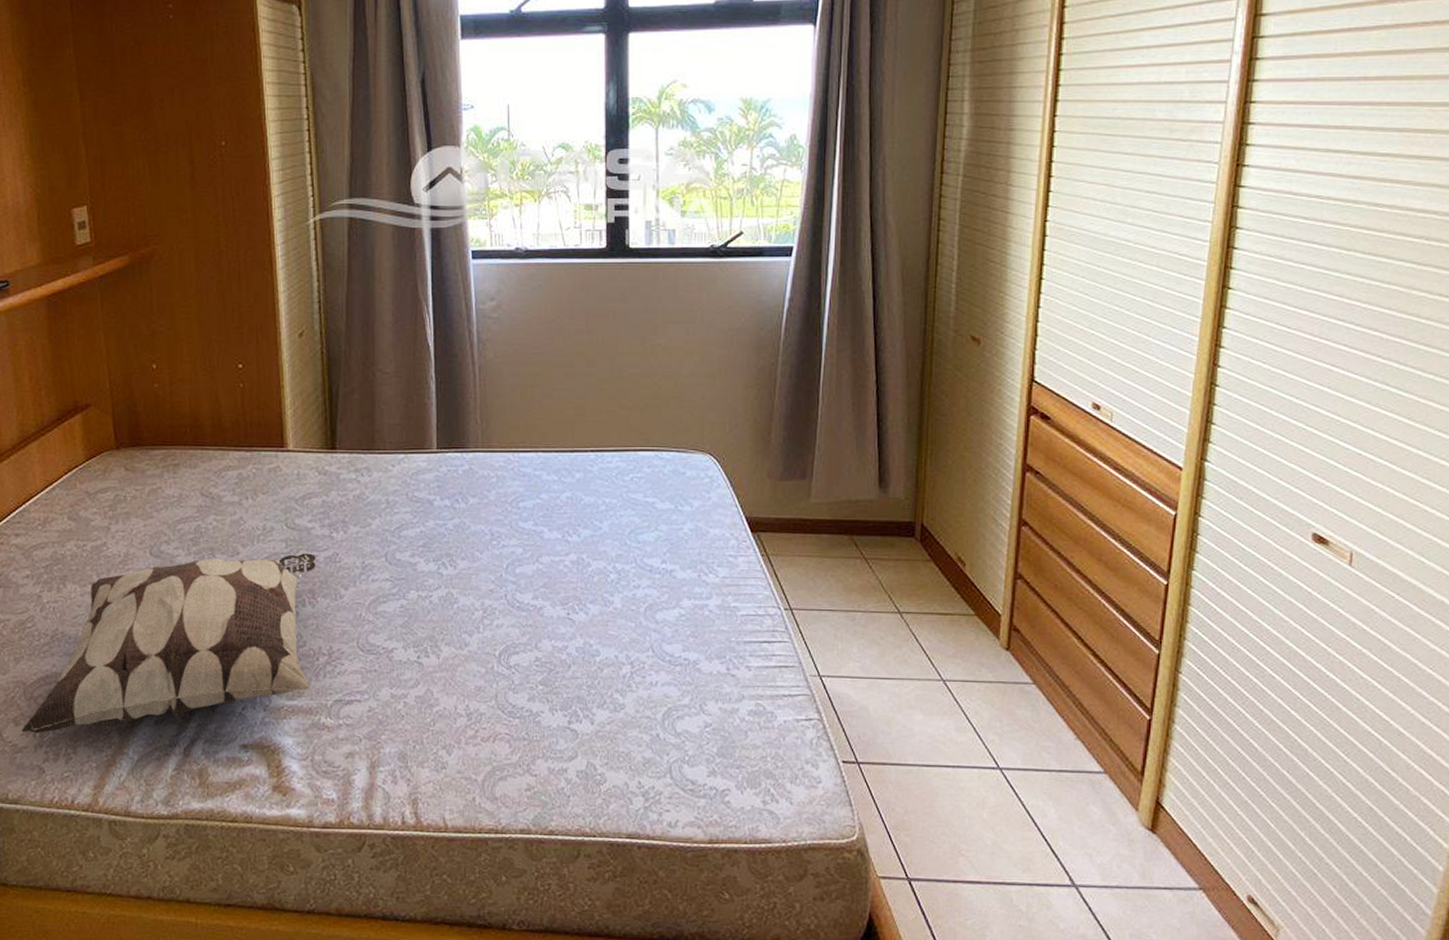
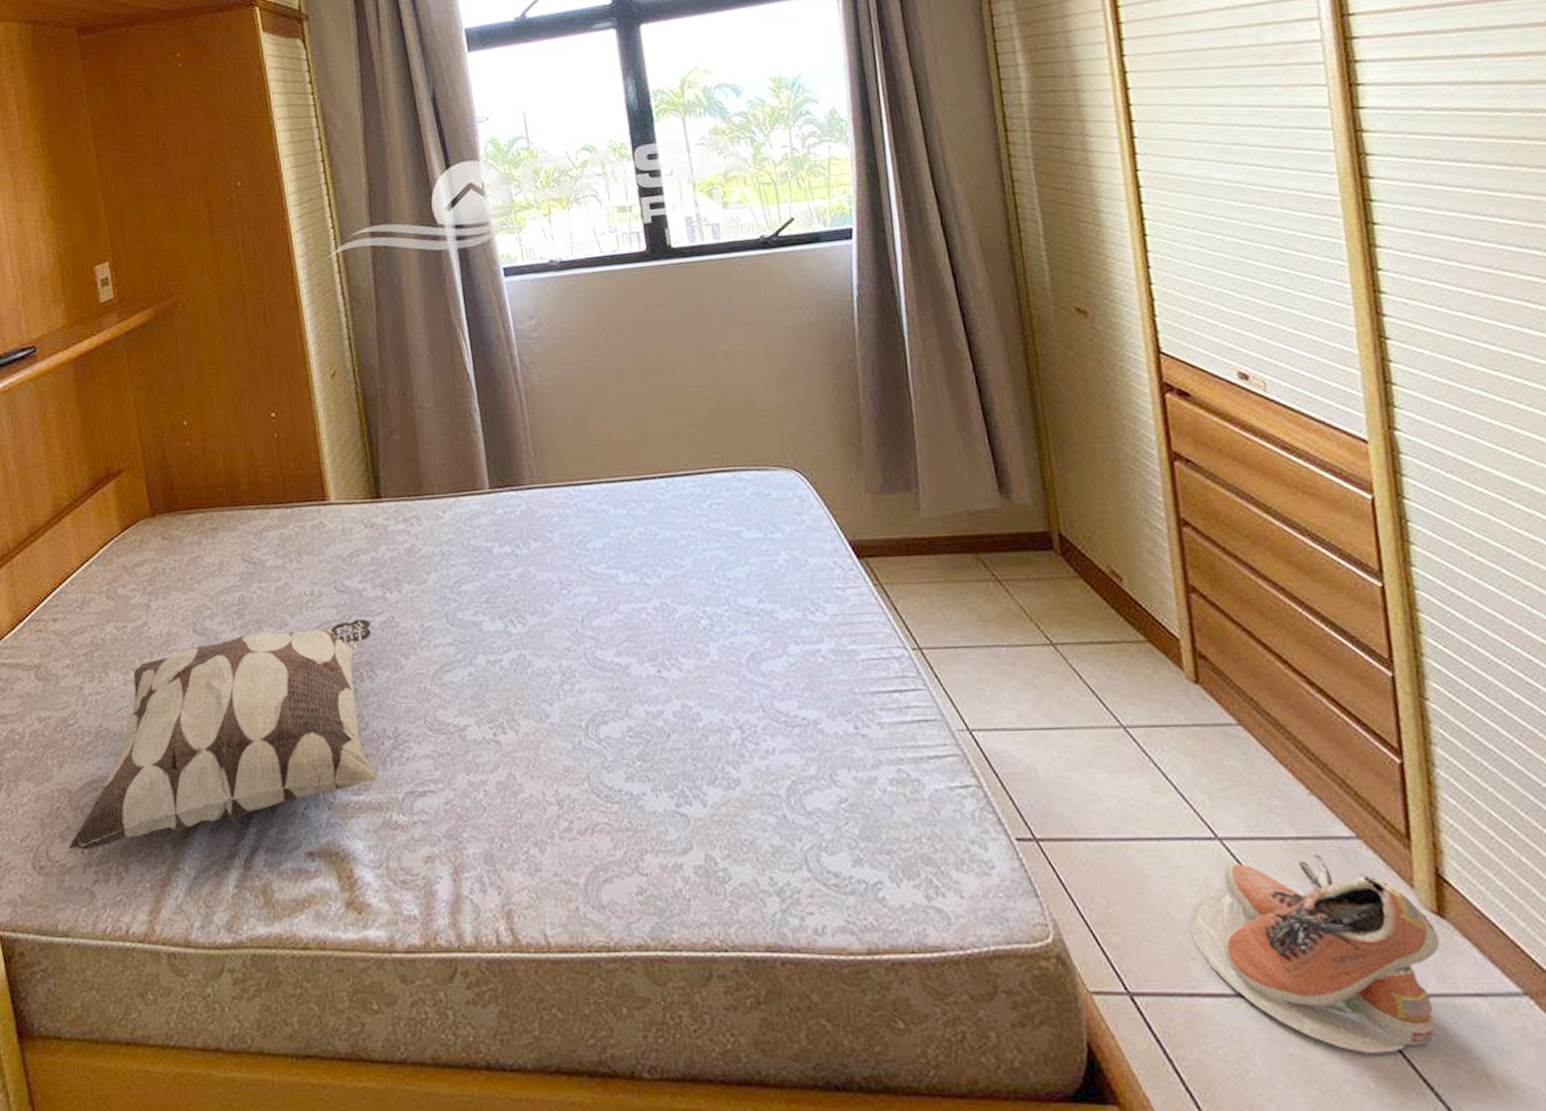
shoe: none [965,784,1148,927] -> present [1190,855,1440,1053]

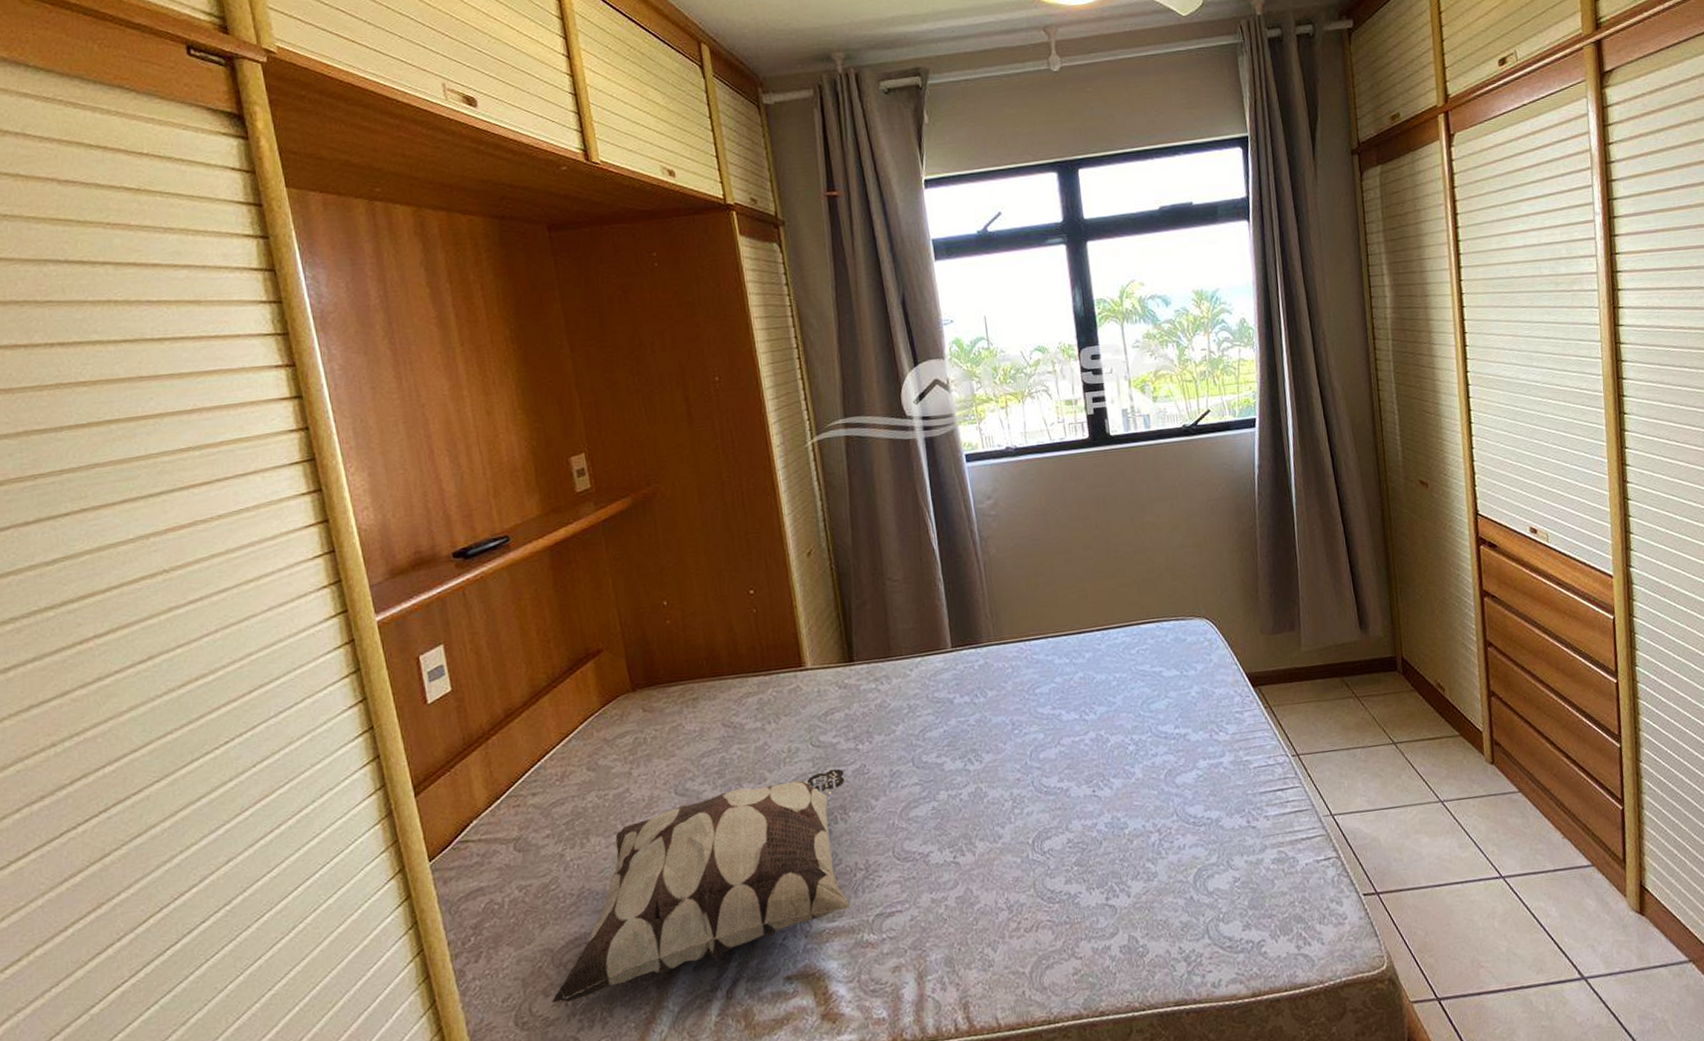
shoe: present [1190,855,1440,1053] -> none [1481,881,1641,1018]

